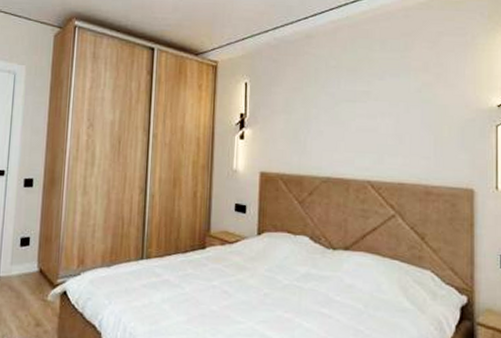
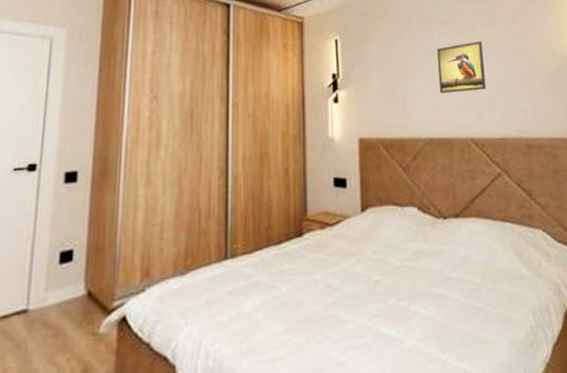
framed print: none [341,89,390,138] -> present [436,41,487,94]

